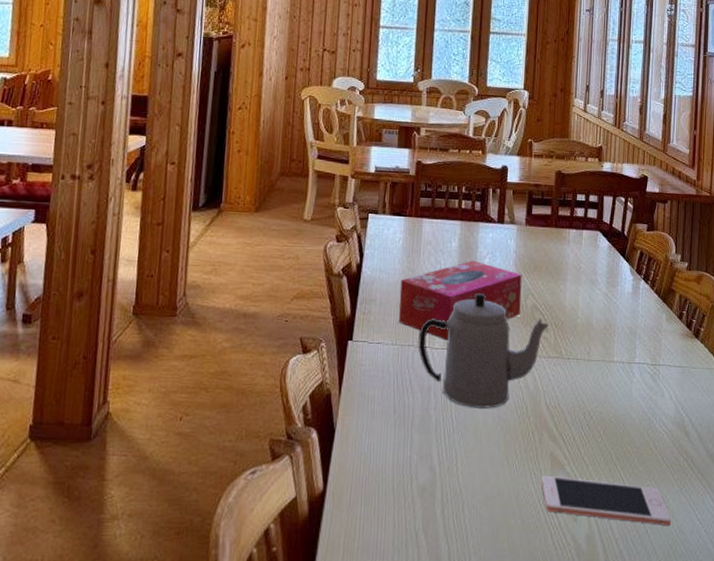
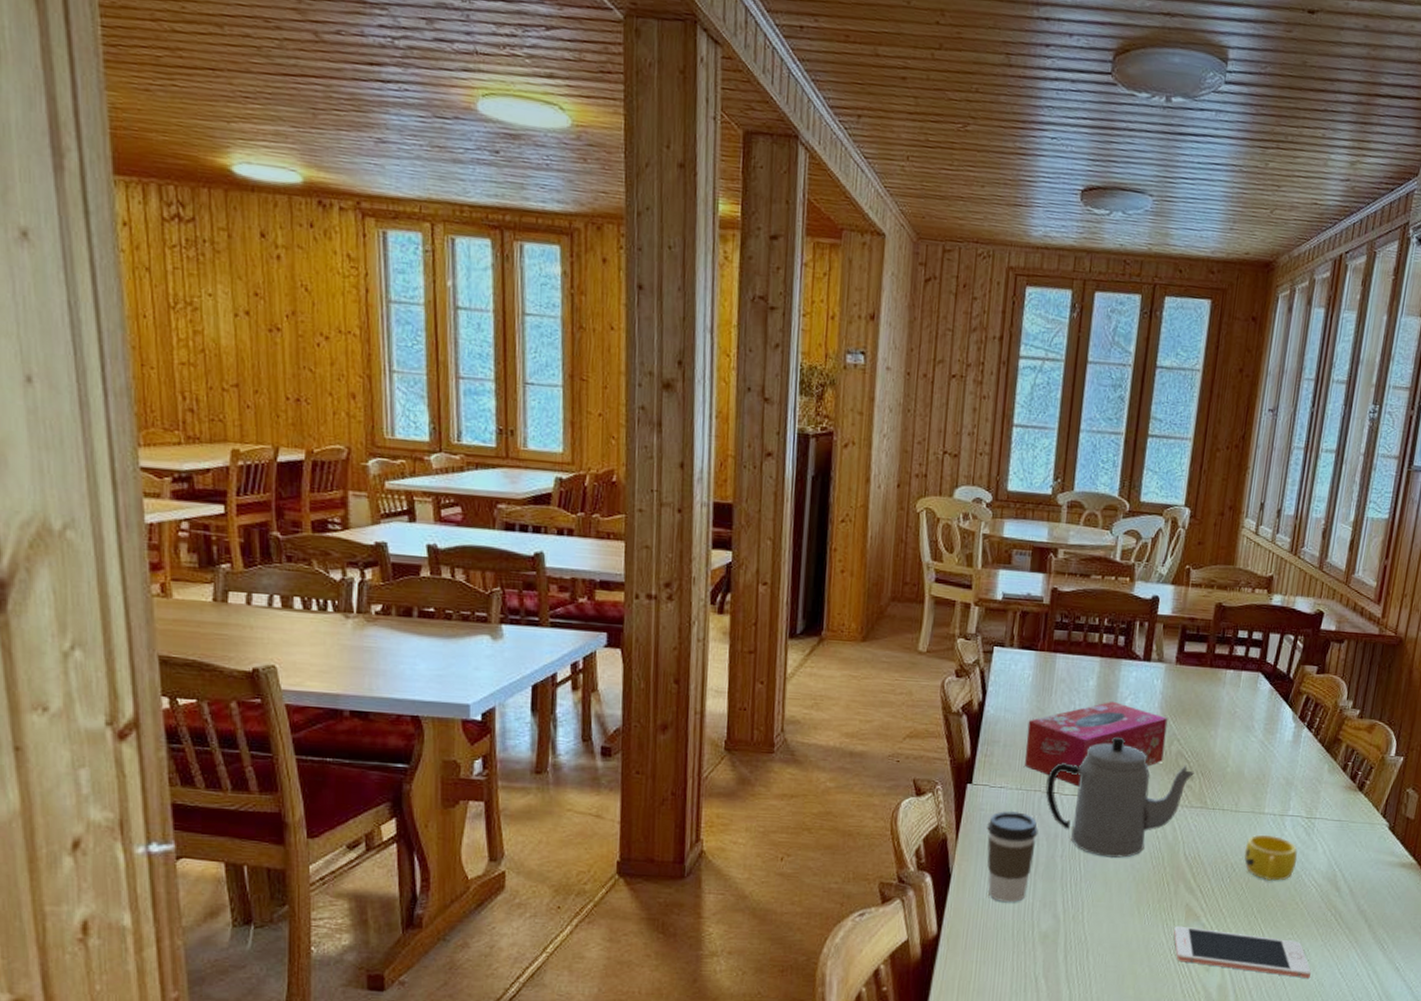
coffee cup: none [367,366,413,457] -> present [987,811,1039,903]
cup: none [599,382,648,427] -> present [1244,834,1298,881]

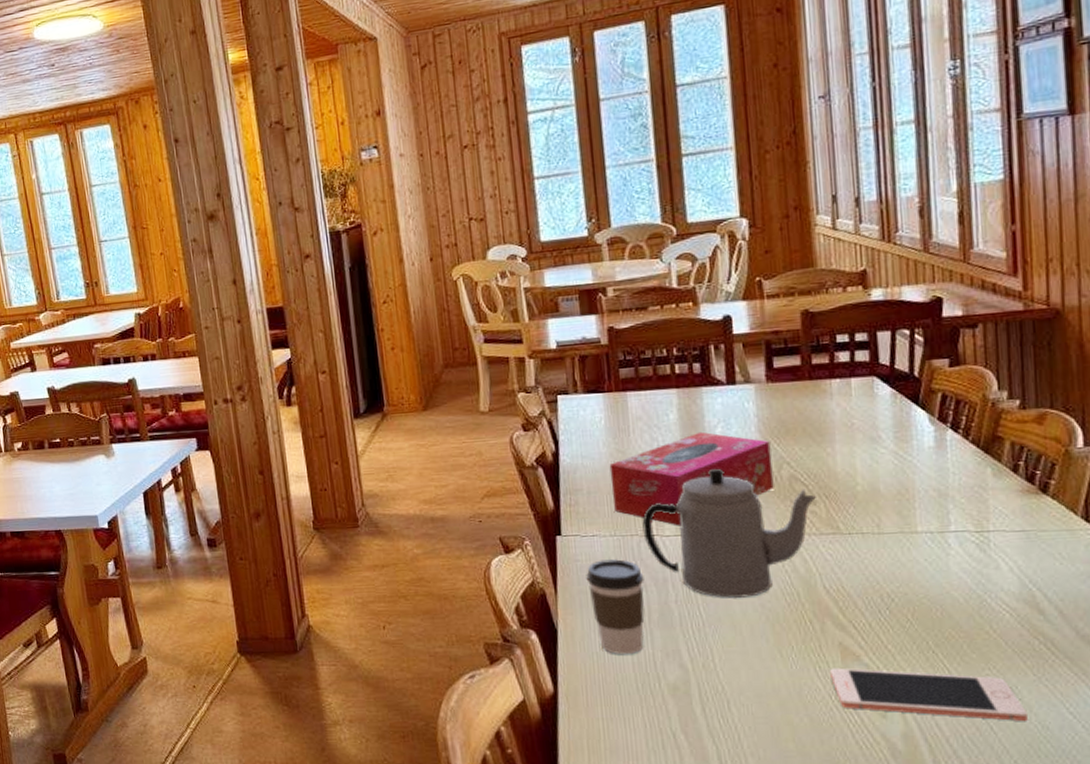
cup: present [1244,834,1298,881] -> none [901,556,975,609]

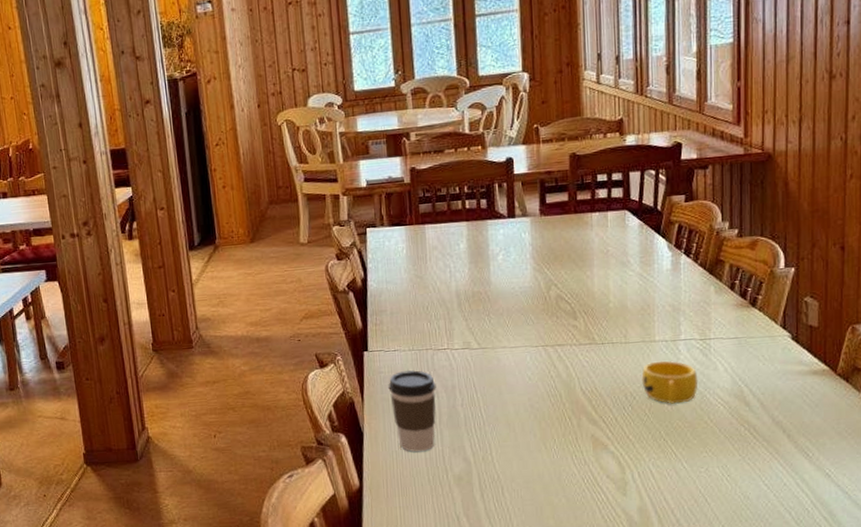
tissue box: present [609,431,774,526] -> none [409,259,544,341]
teapot: present [642,468,816,599] -> none [436,290,577,402]
cell phone: present [830,668,1028,722] -> none [584,456,733,494]
cup: none [901,556,975,609] -> present [641,360,698,404]

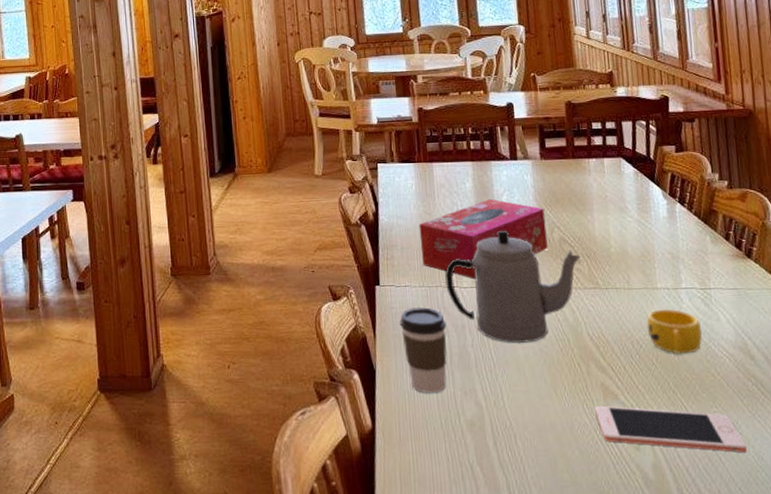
tissue box: none [409,259,544,341] -> present [419,198,548,279]
teapot: none [436,290,577,402] -> present [445,230,580,344]
cell phone: none [584,456,733,494] -> present [595,405,747,454]

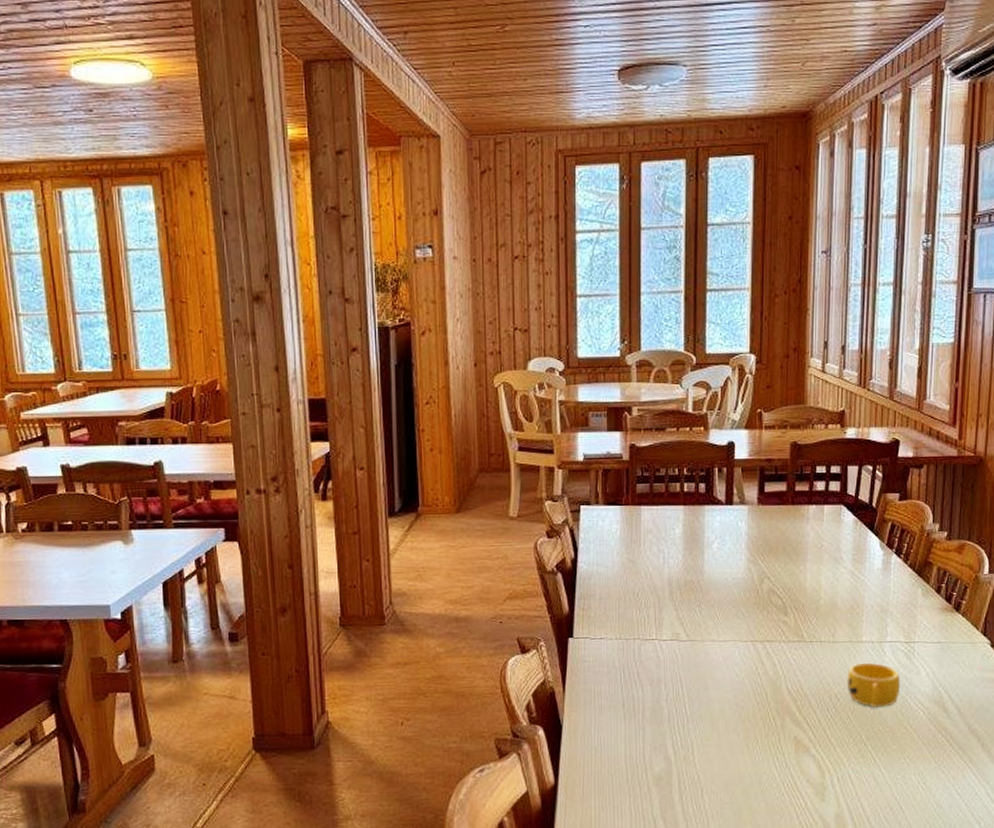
coffee cup: present [399,307,447,394] -> none [592,661,641,749]
tissue box: present [419,198,548,279] -> none [620,546,756,632]
teapot: present [445,230,580,344] -> none [644,580,788,698]
cell phone: present [595,405,747,454] -> none [785,758,928,802]

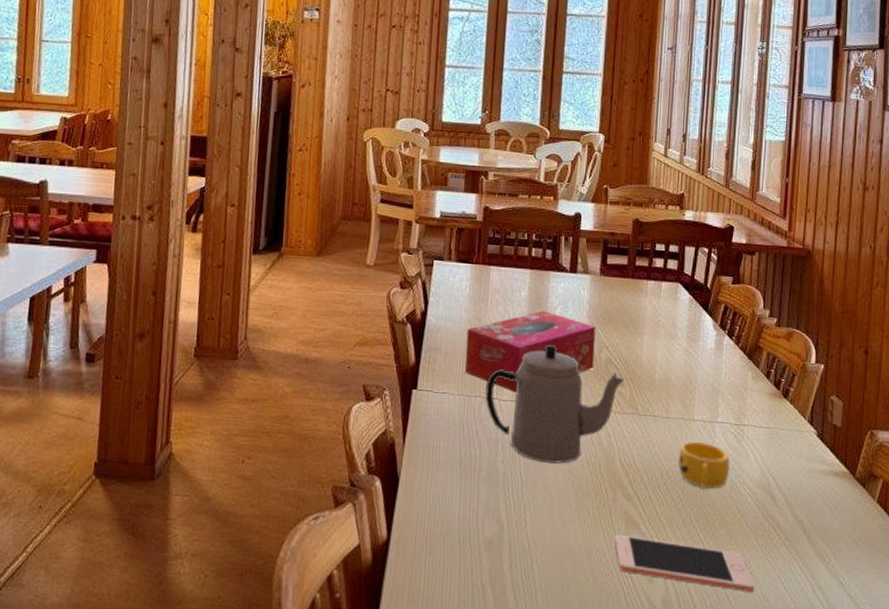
tissue box: none [620,546,756,632] -> present [464,310,596,393]
teapot: none [644,580,788,698] -> present [485,344,624,464]
cell phone: none [785,758,928,802] -> present [615,534,754,593]

